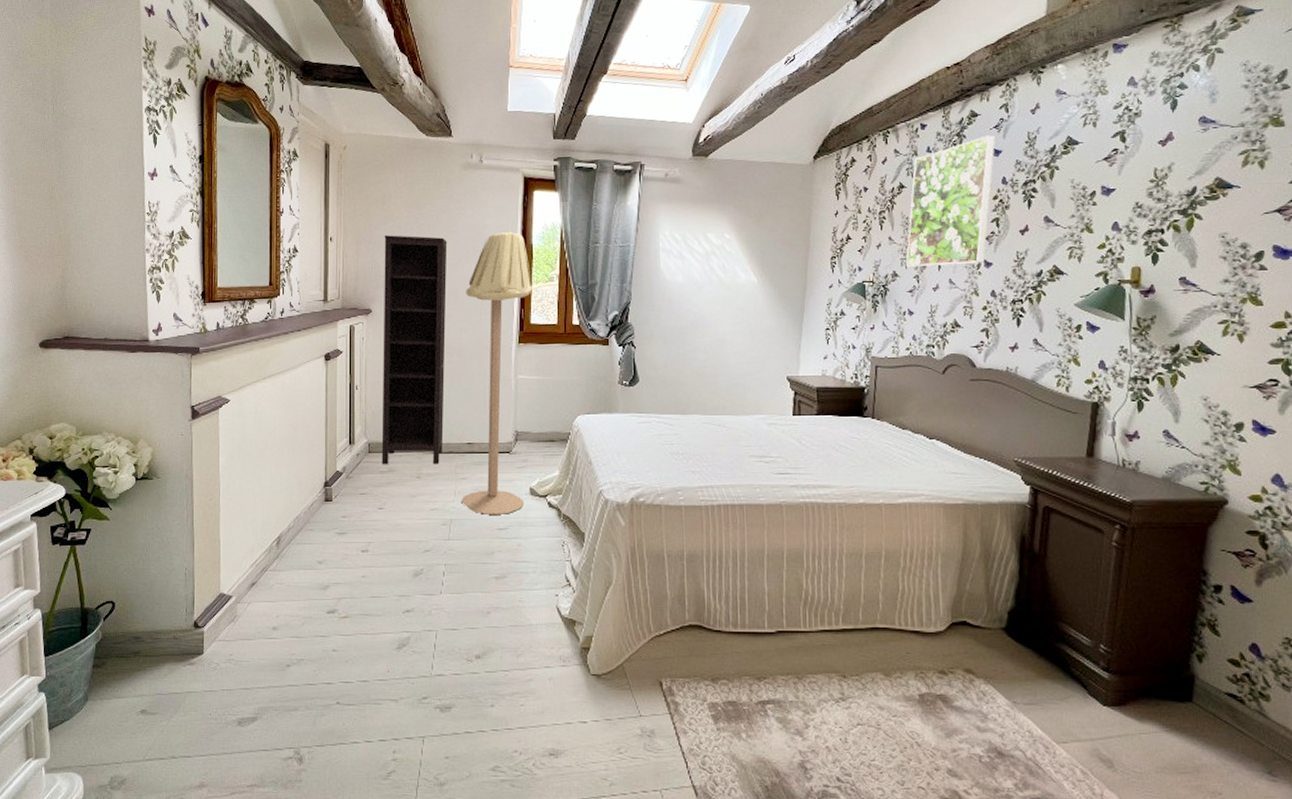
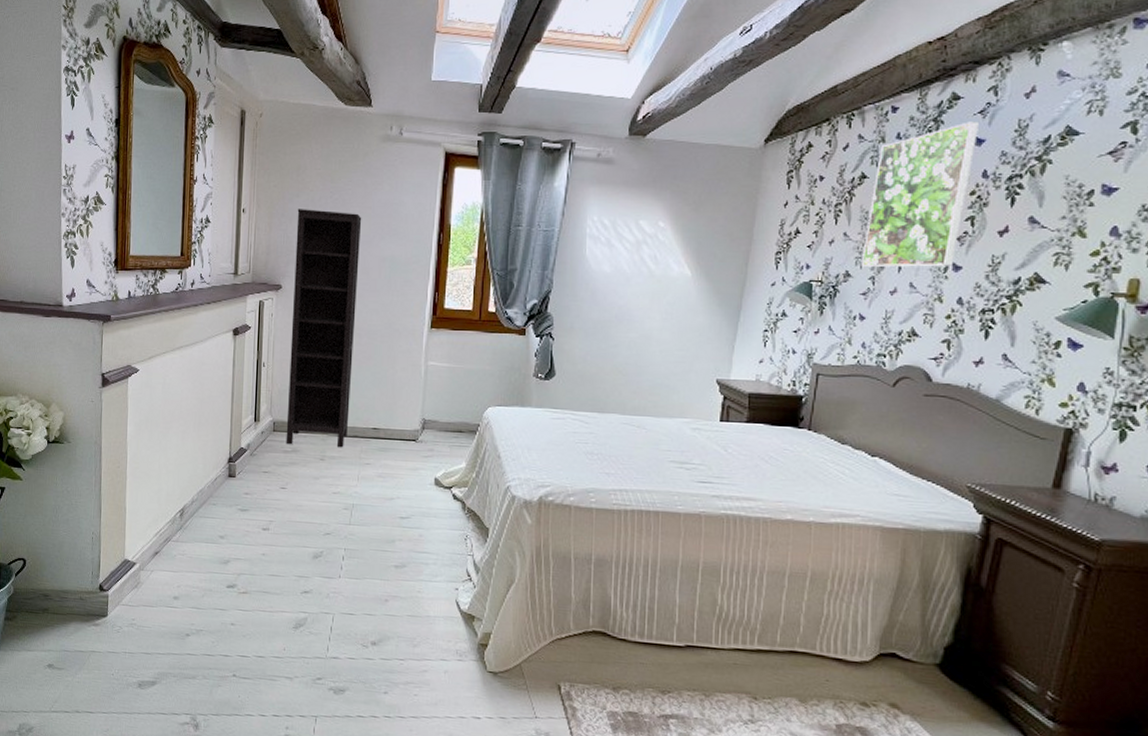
floor lamp: present [461,231,533,515] -> none [364,209,449,504]

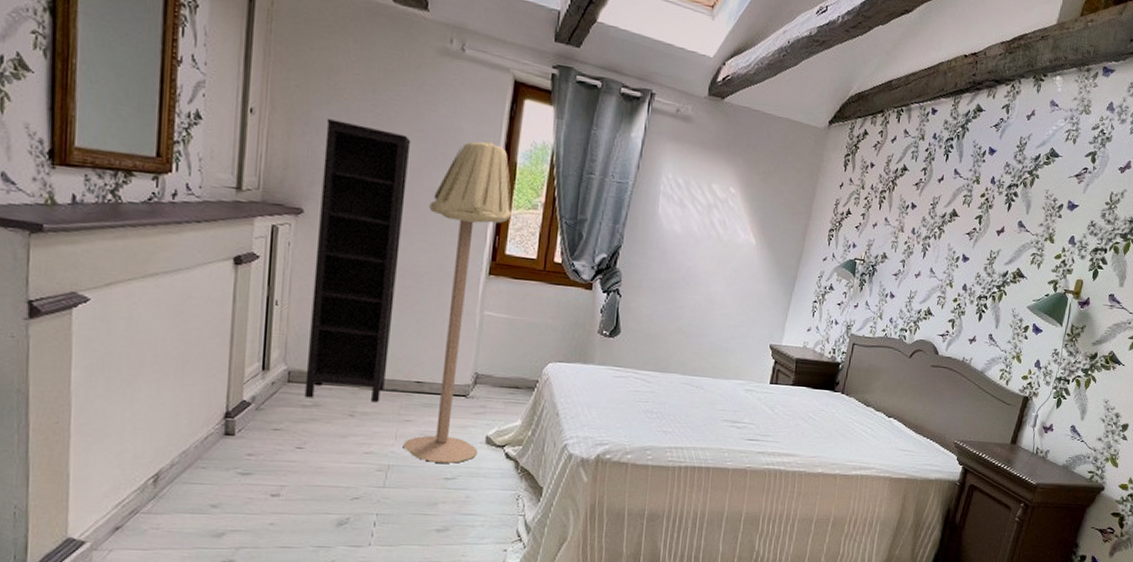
floor lamp: none [364,209,449,504] -> present [403,141,513,463]
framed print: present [860,121,978,267] -> none [895,132,993,257]

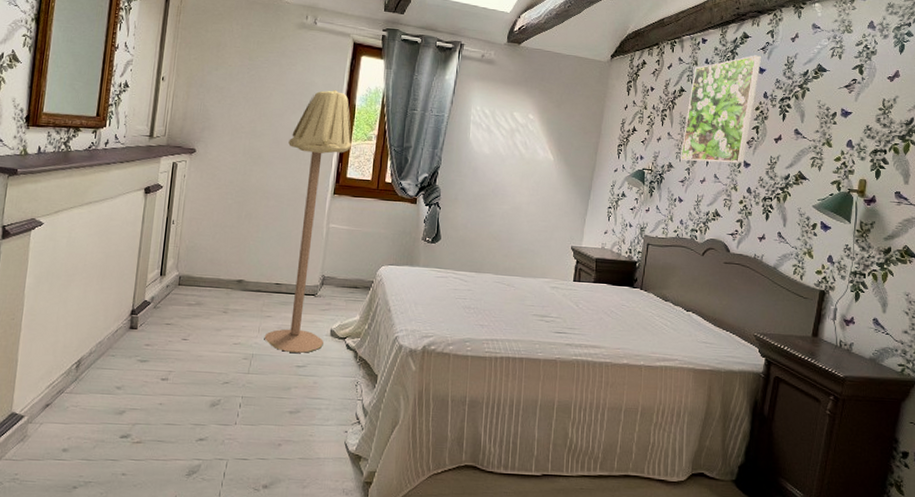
bookcase: present [304,119,411,403] -> none [190,81,276,302]
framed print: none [895,132,993,257] -> present [679,55,761,164]

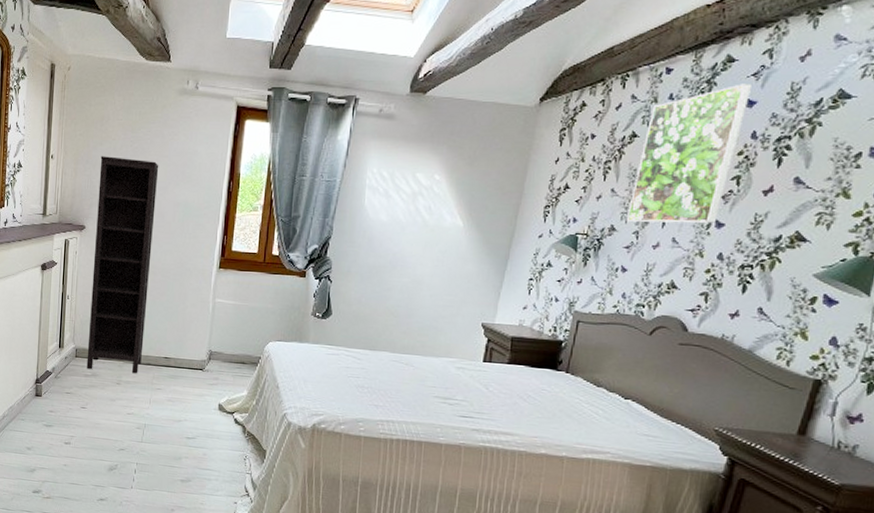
bookcase: none [190,81,276,302] -> present [86,156,159,374]
floor lamp: present [264,90,353,353] -> none [155,159,238,426]

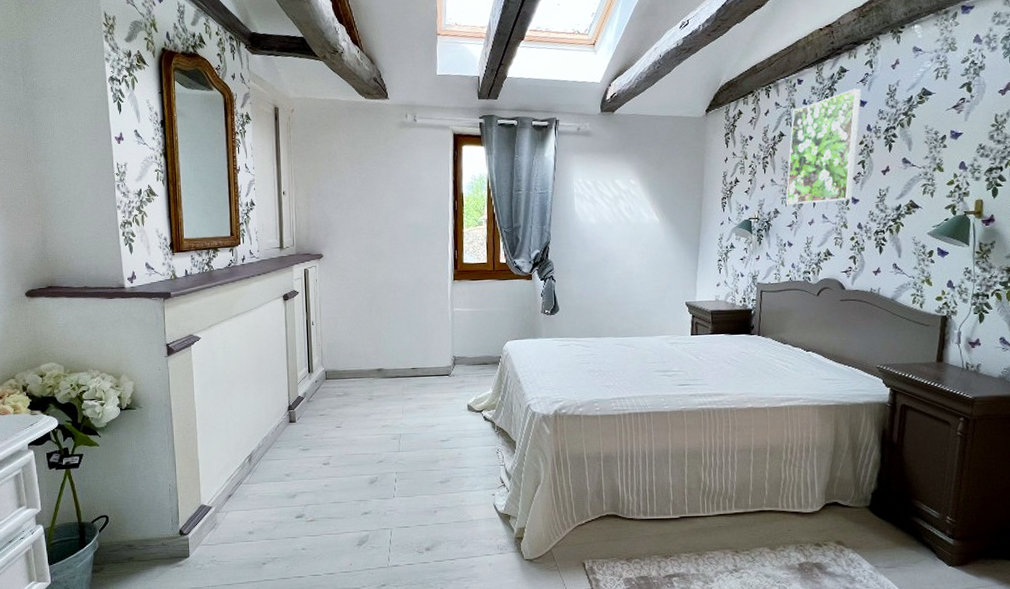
bookcase: present [86,156,159,374] -> none [331,188,391,390]

